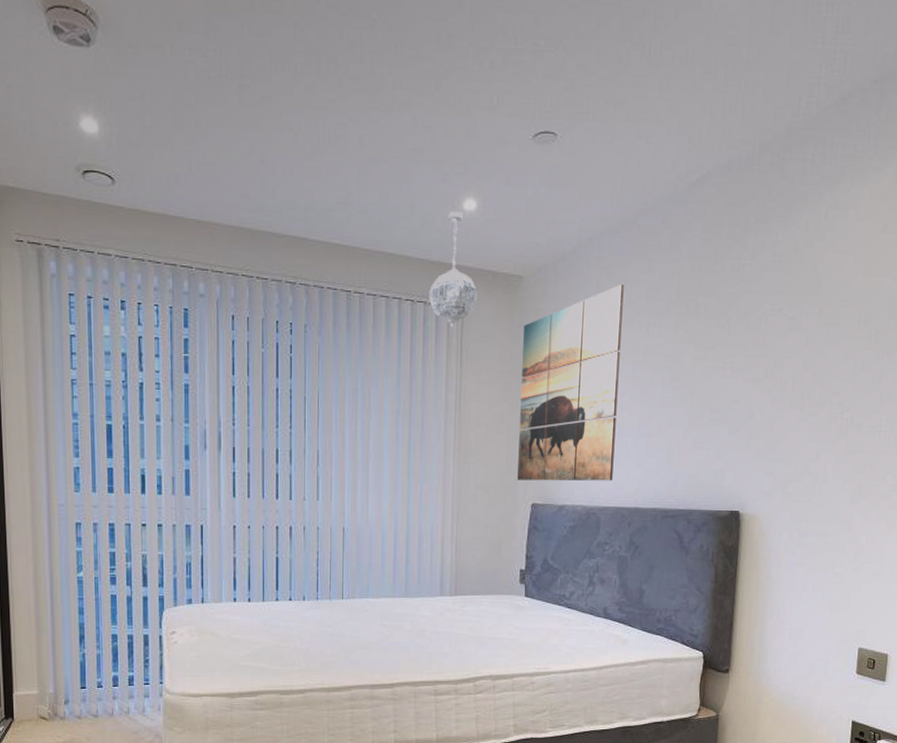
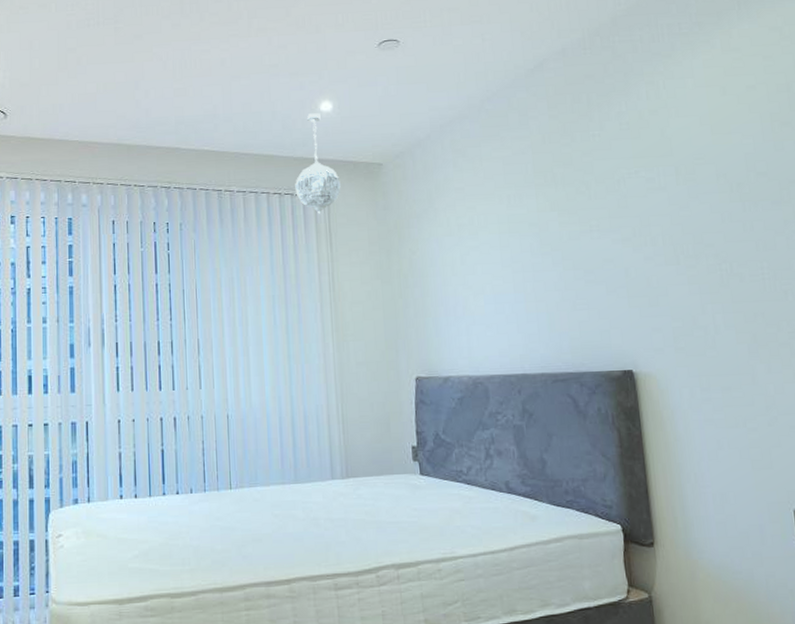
wall art: present [517,284,624,481] -> none [388,162,496,355]

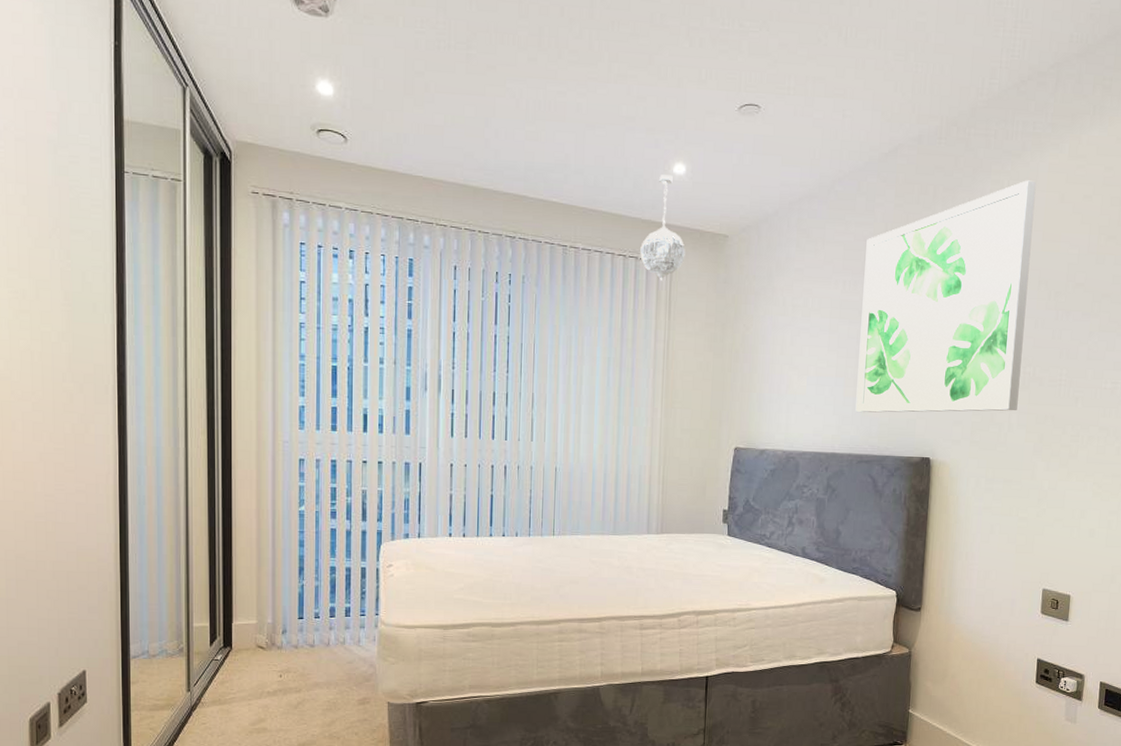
wall art: none [525,78,721,328] -> present [855,180,1037,413]

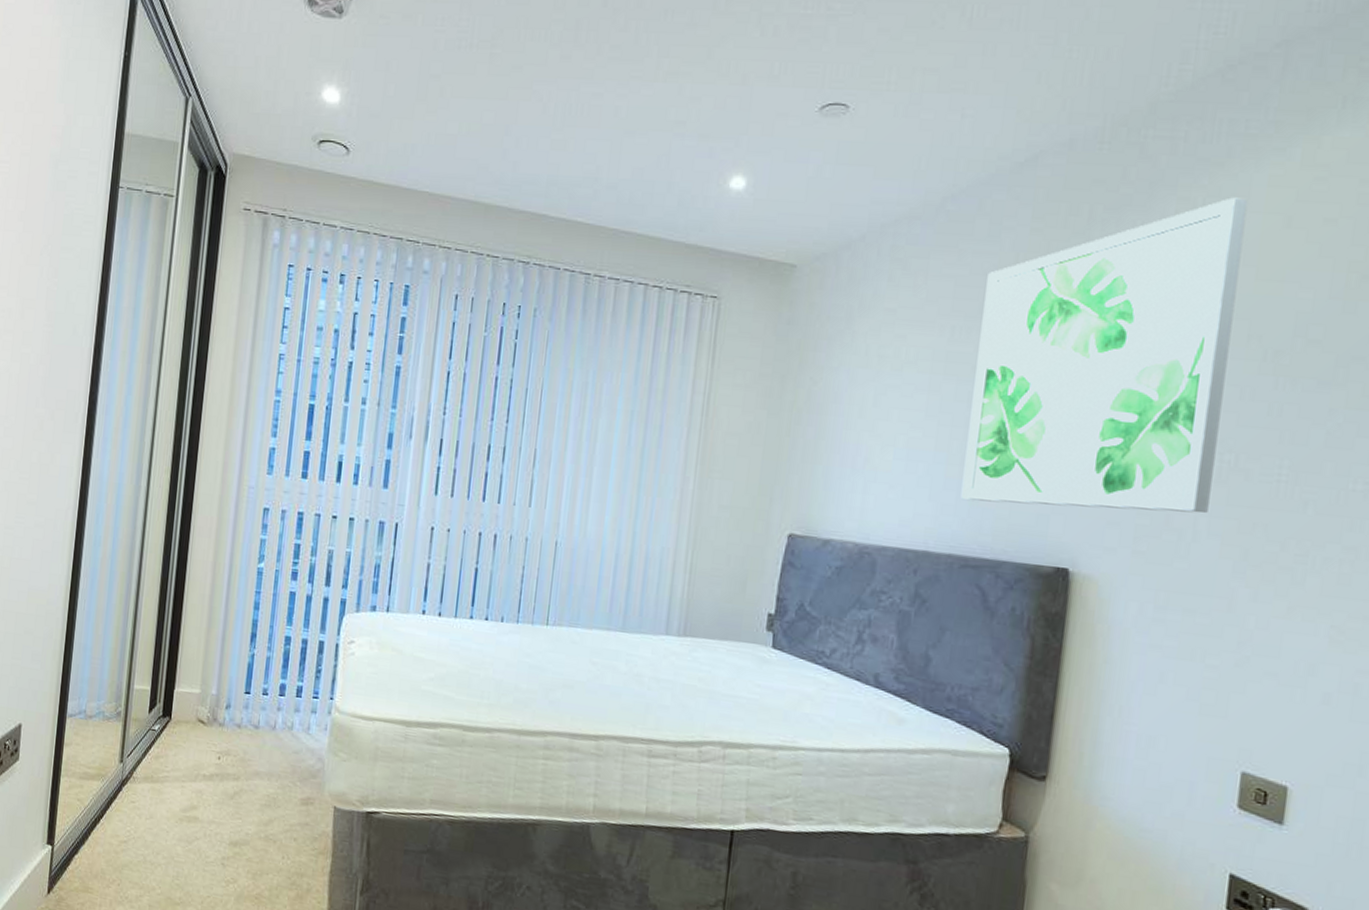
pendant light: present [640,174,685,282] -> none [680,190,739,320]

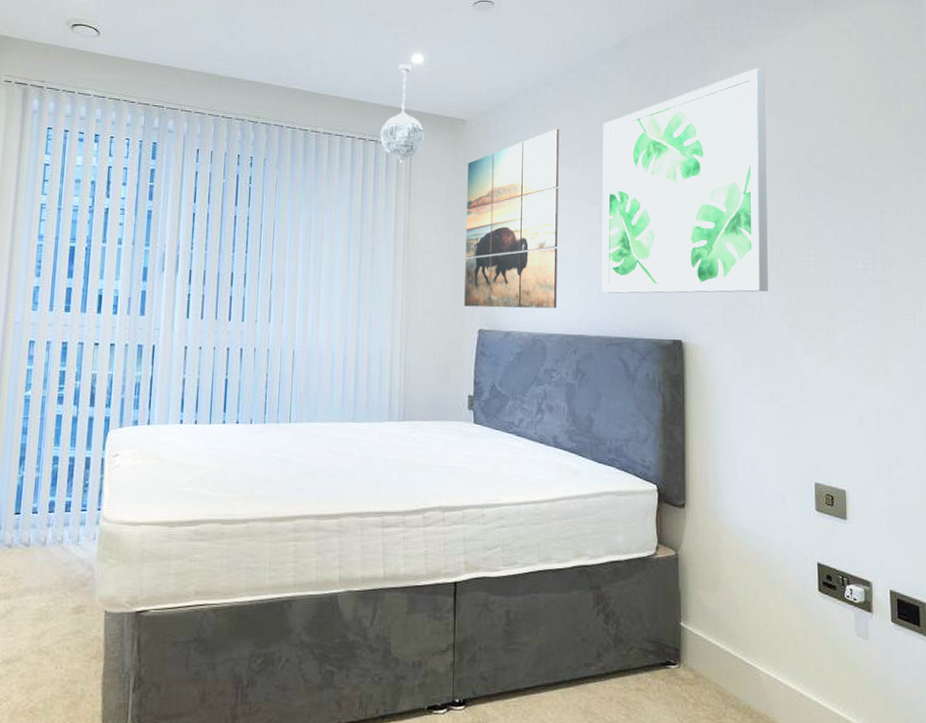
pendant light: none [680,190,739,320] -> present [380,64,425,164]
wall art: none [772,278,924,516] -> present [464,128,559,309]

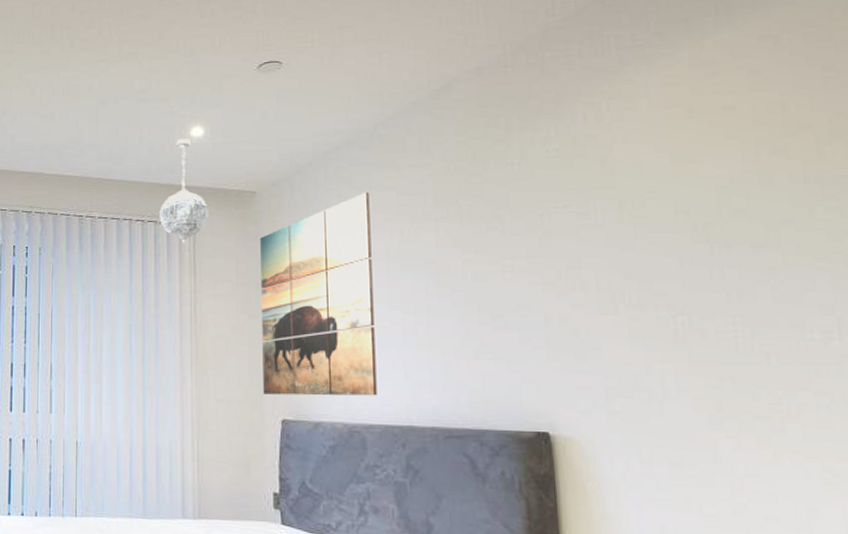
wall art: present [601,68,768,294] -> none [425,97,673,377]

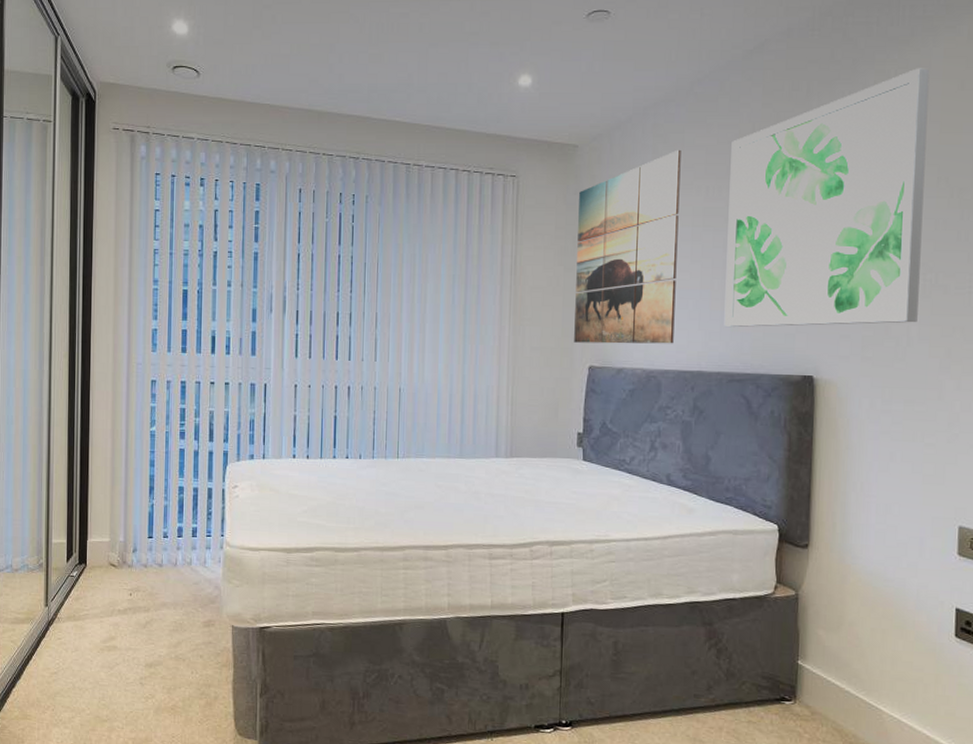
pendant light: present [159,138,209,244] -> none [485,87,533,196]
wall art: none [425,97,673,377] -> present [724,68,930,327]

